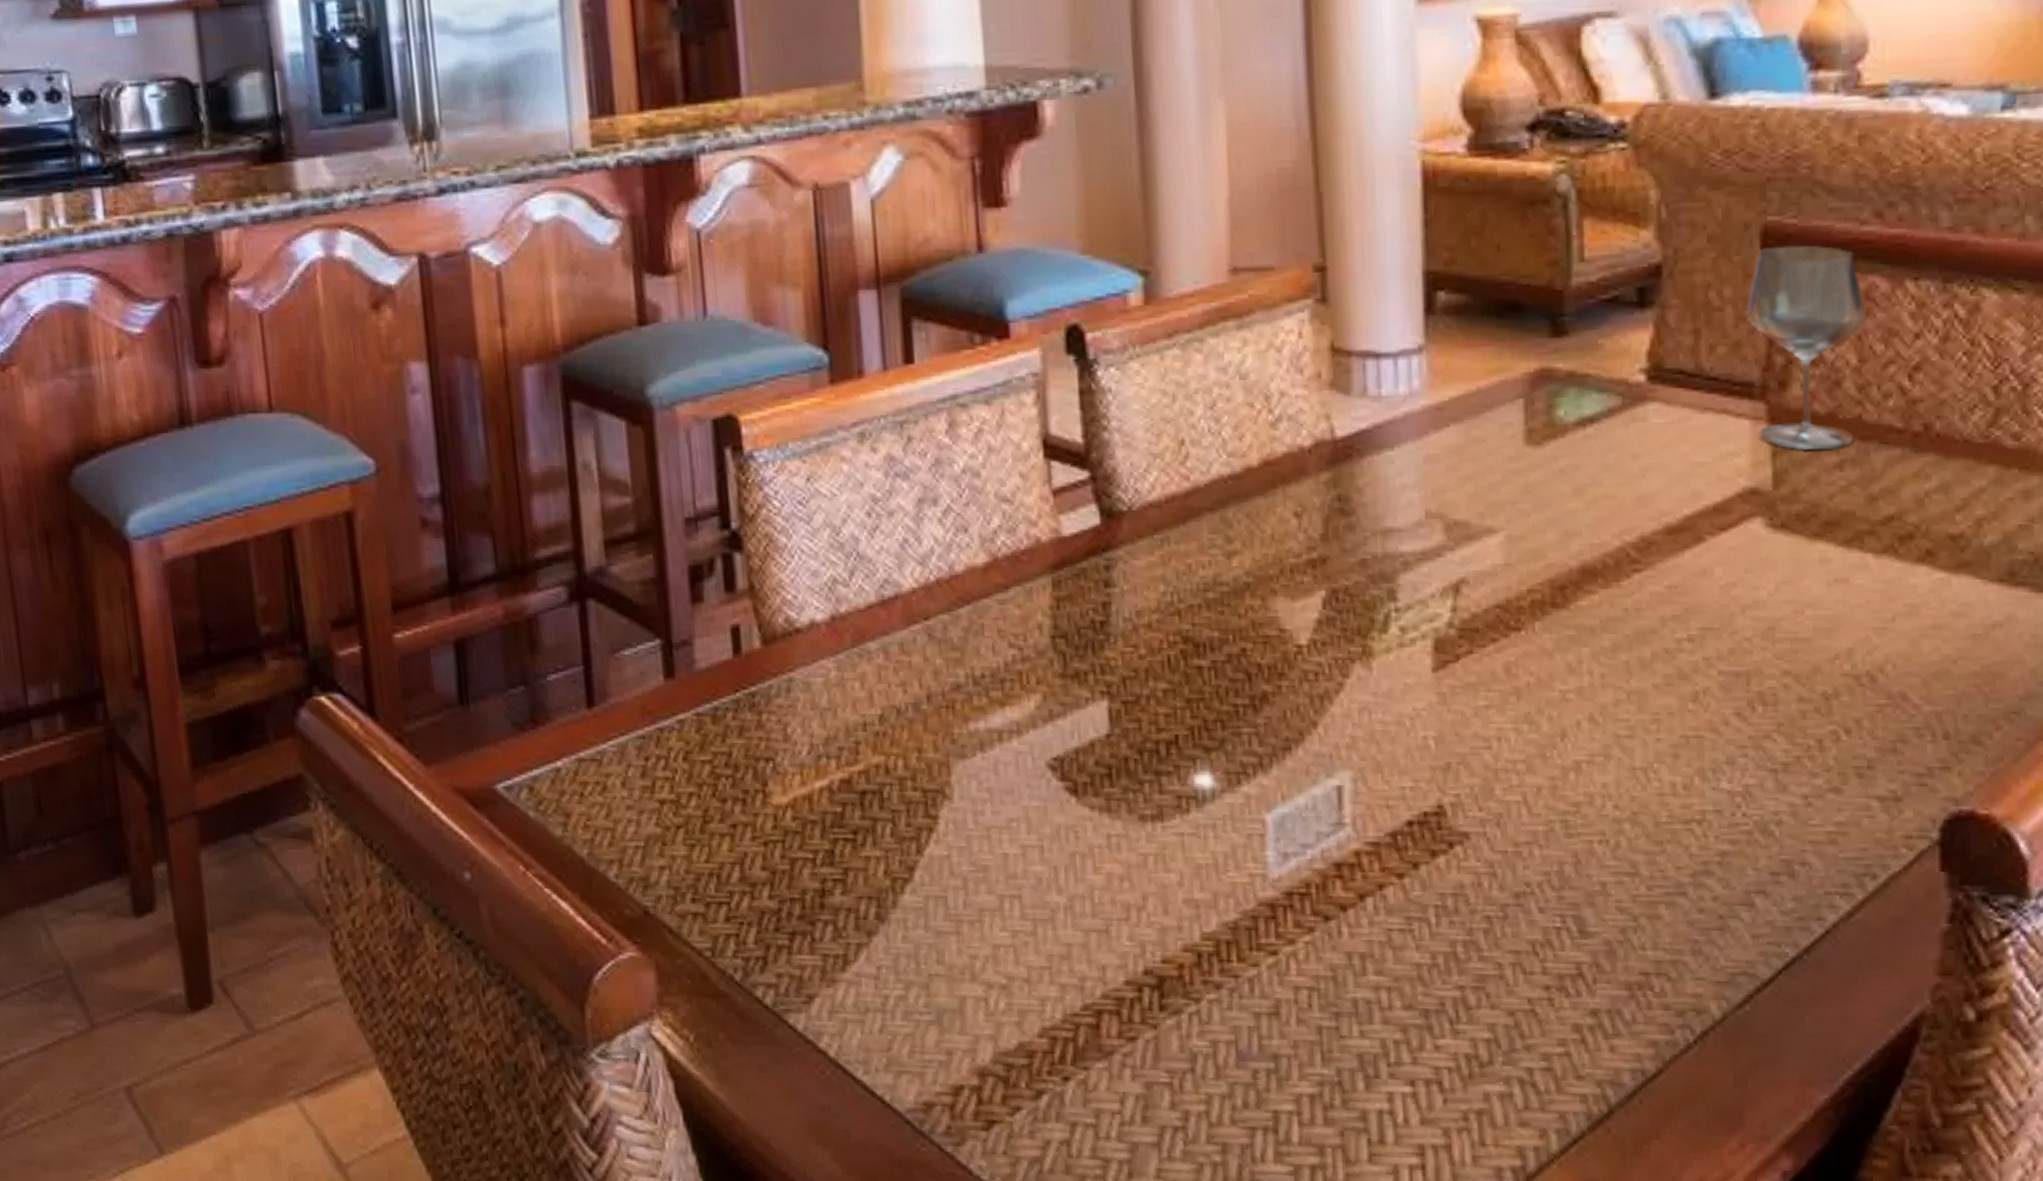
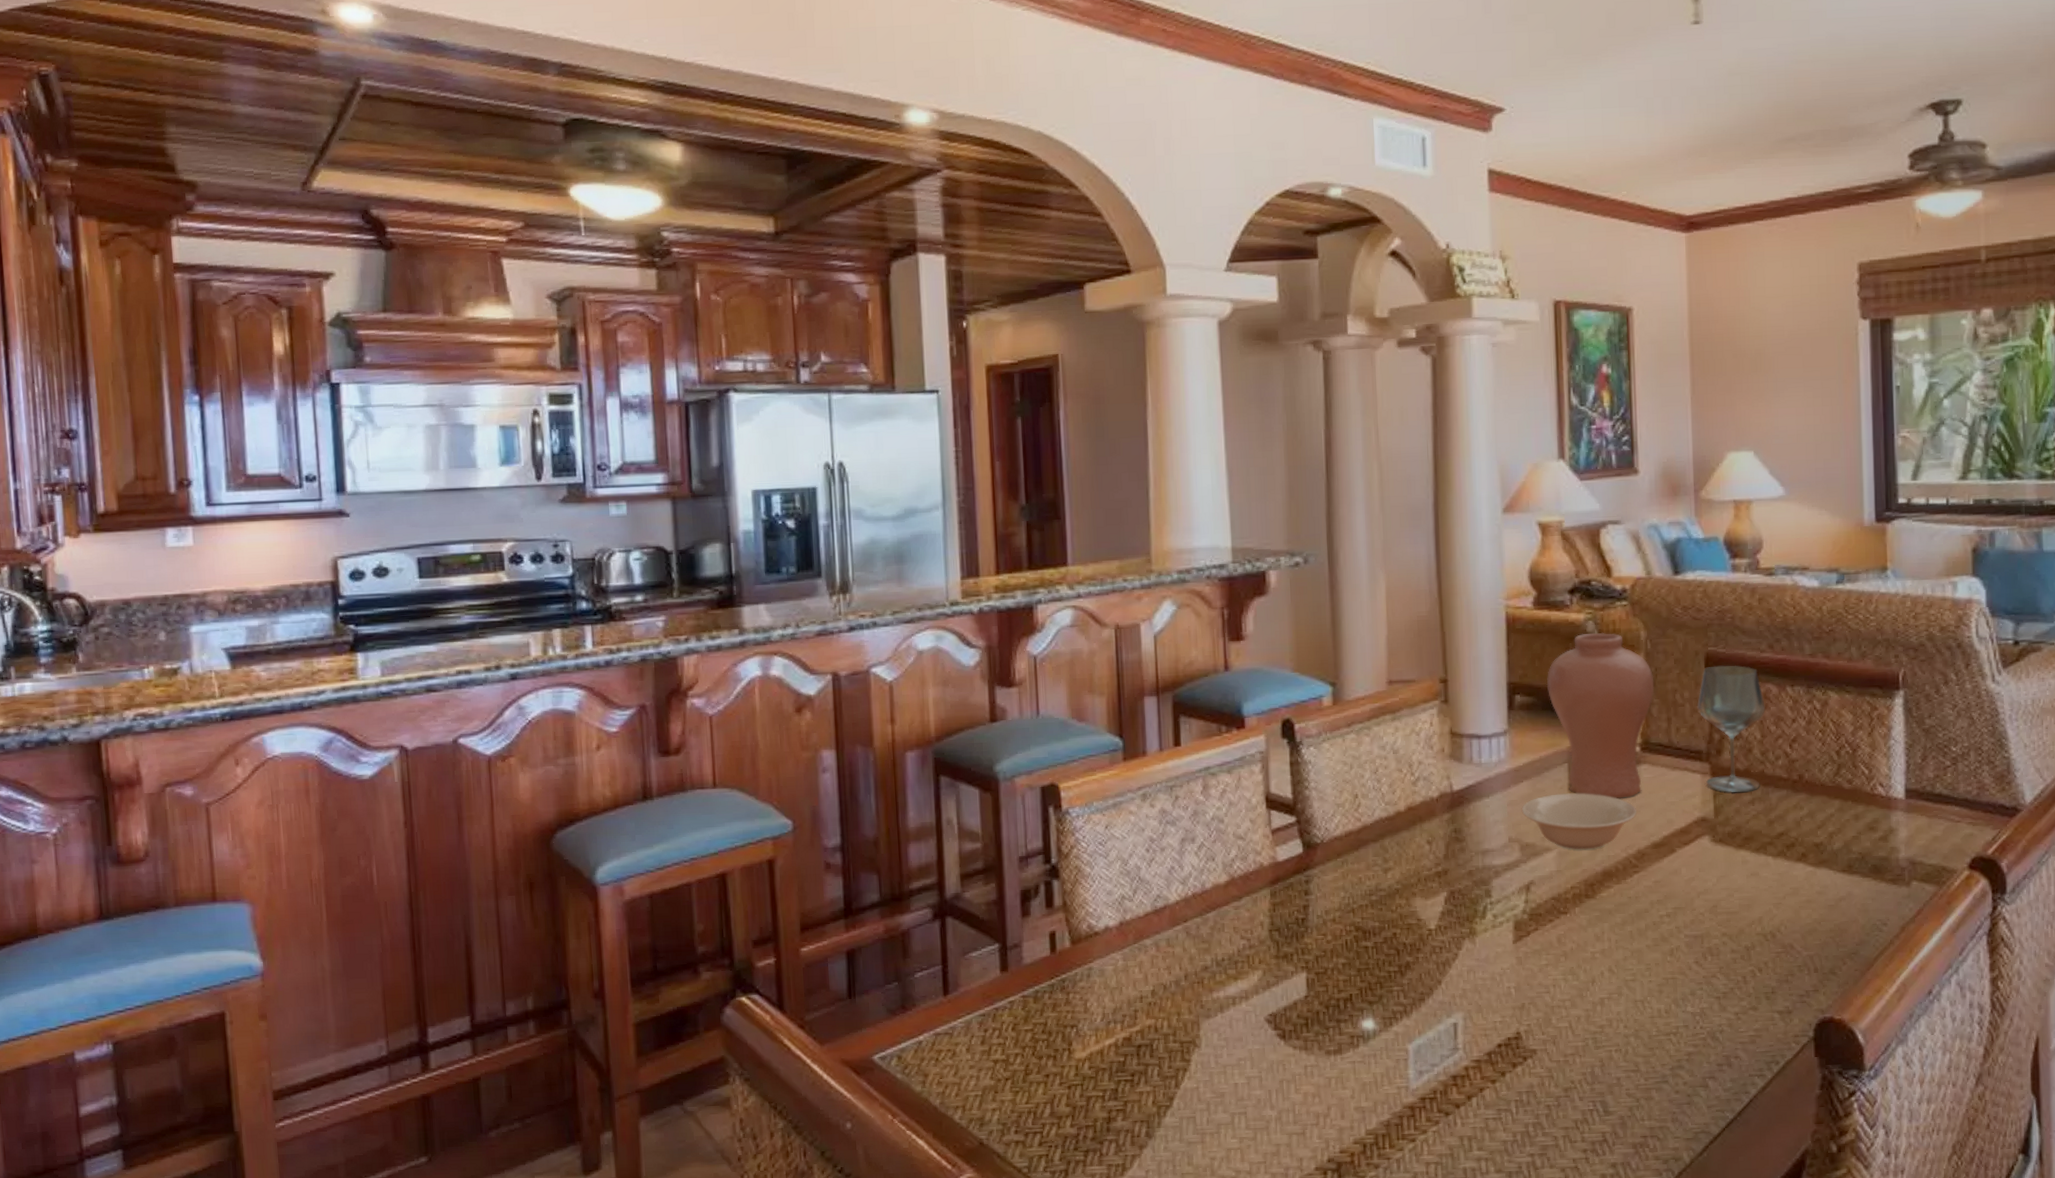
bowl: none [1446,445,1639,534] -> present [1521,793,1637,850]
vase: none [1489,192,1672,455] -> present [1546,632,1654,799]

